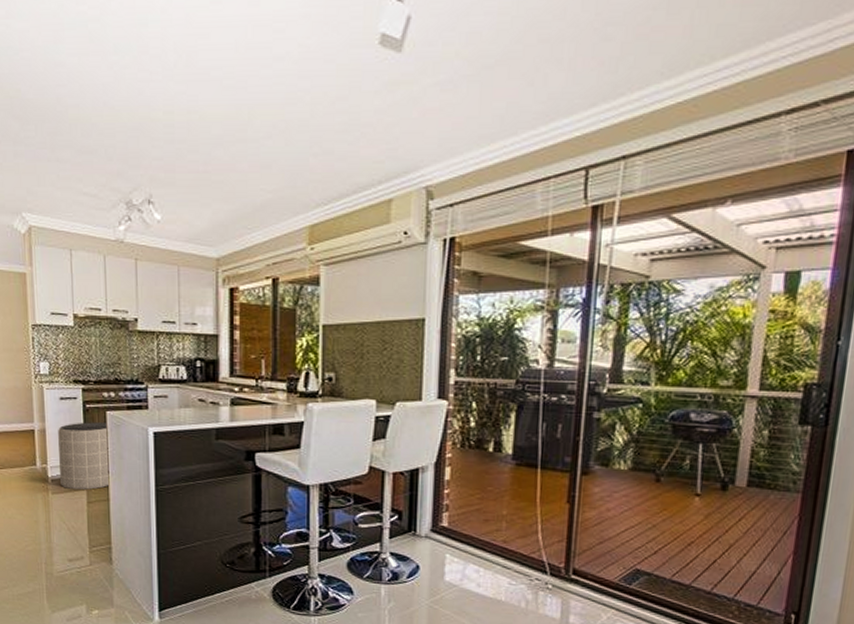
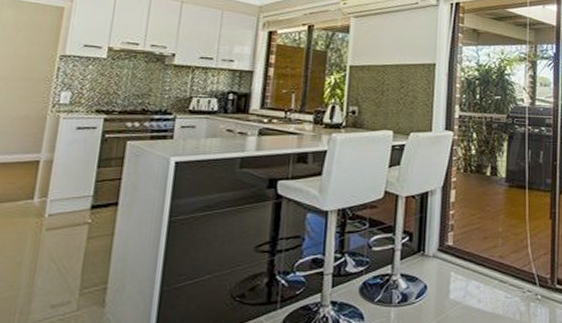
trash can: present [58,422,110,490] -> none [59,152,125,225]

